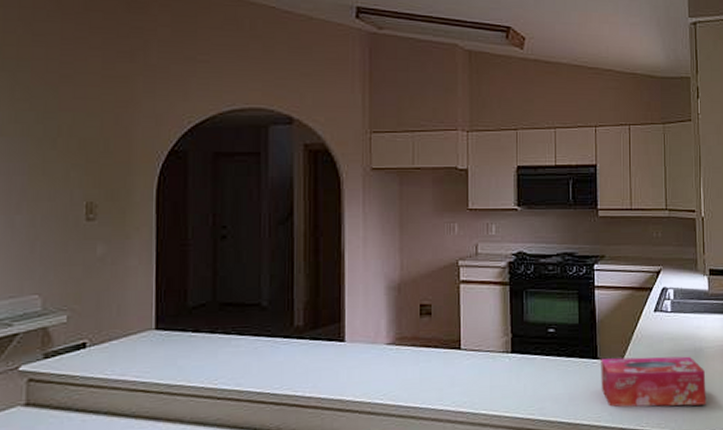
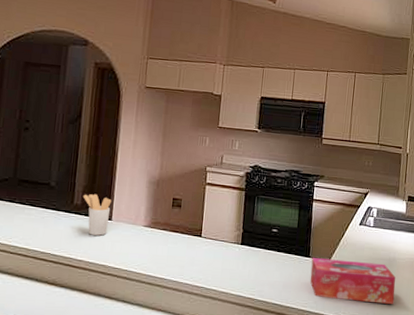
utensil holder: none [305,310,342,363] -> present [83,193,112,236]

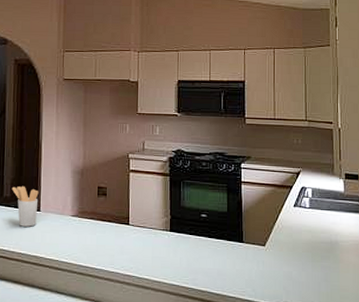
tissue box: present [310,257,396,304] -> none [245,242,341,291]

